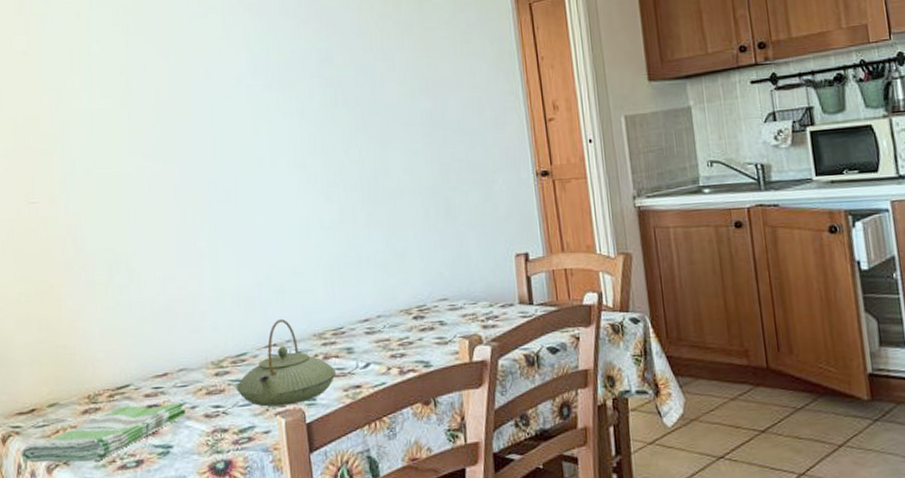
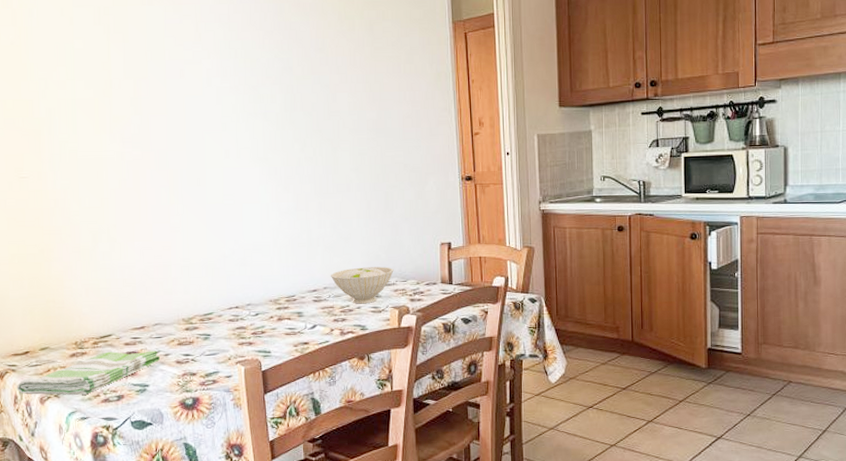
teapot: present [236,319,337,407] -> none [203,287,289,357]
bowl: none [384,286,461,335] -> present [330,267,394,304]

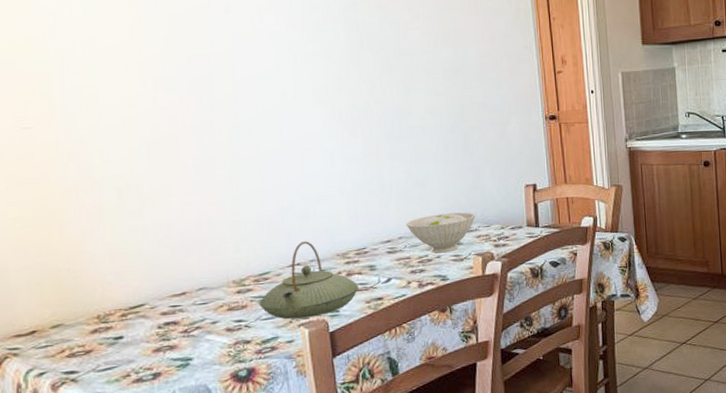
dish towel: present [16,350,160,395] -> none [19,318,206,382]
teapot: none [203,287,289,357] -> present [259,241,360,320]

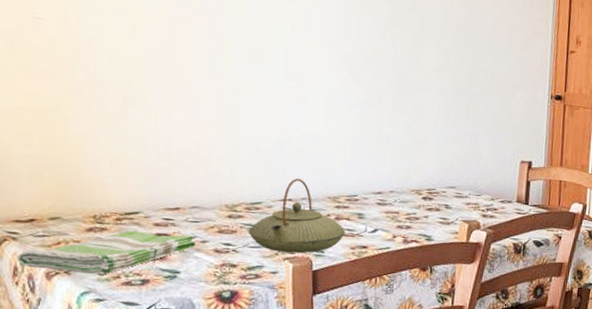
dish towel: none [19,318,206,382] -> present [16,230,195,275]
bowl: present [405,212,476,253] -> none [398,174,468,214]

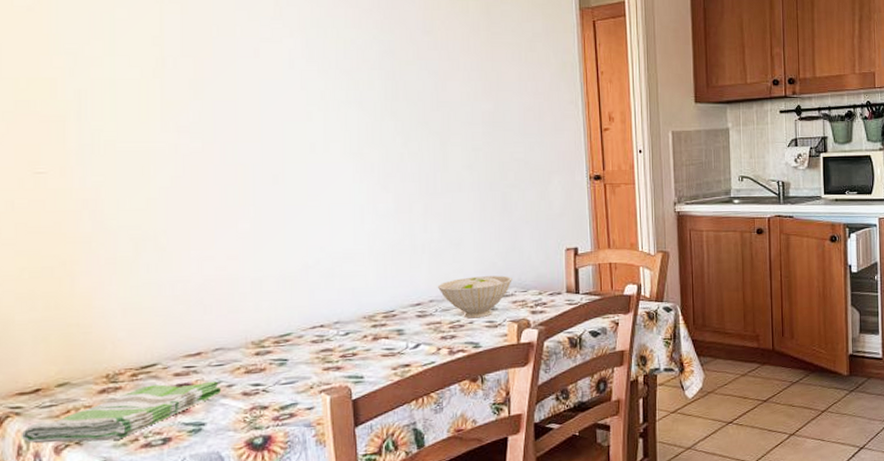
teapot: present [248,178,346,254] -> none [278,302,386,385]
bowl: none [398,174,468,214] -> present [437,275,512,319]

